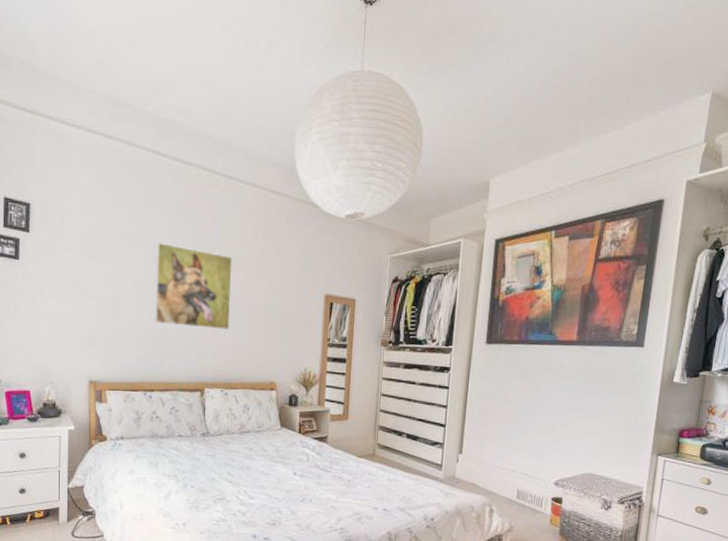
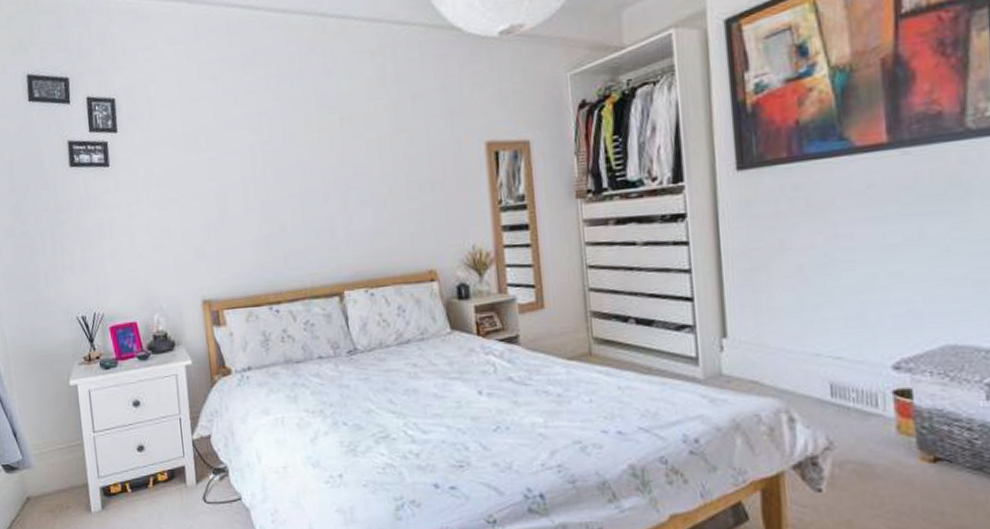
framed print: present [155,243,233,330] -> none [262,114,366,216]

